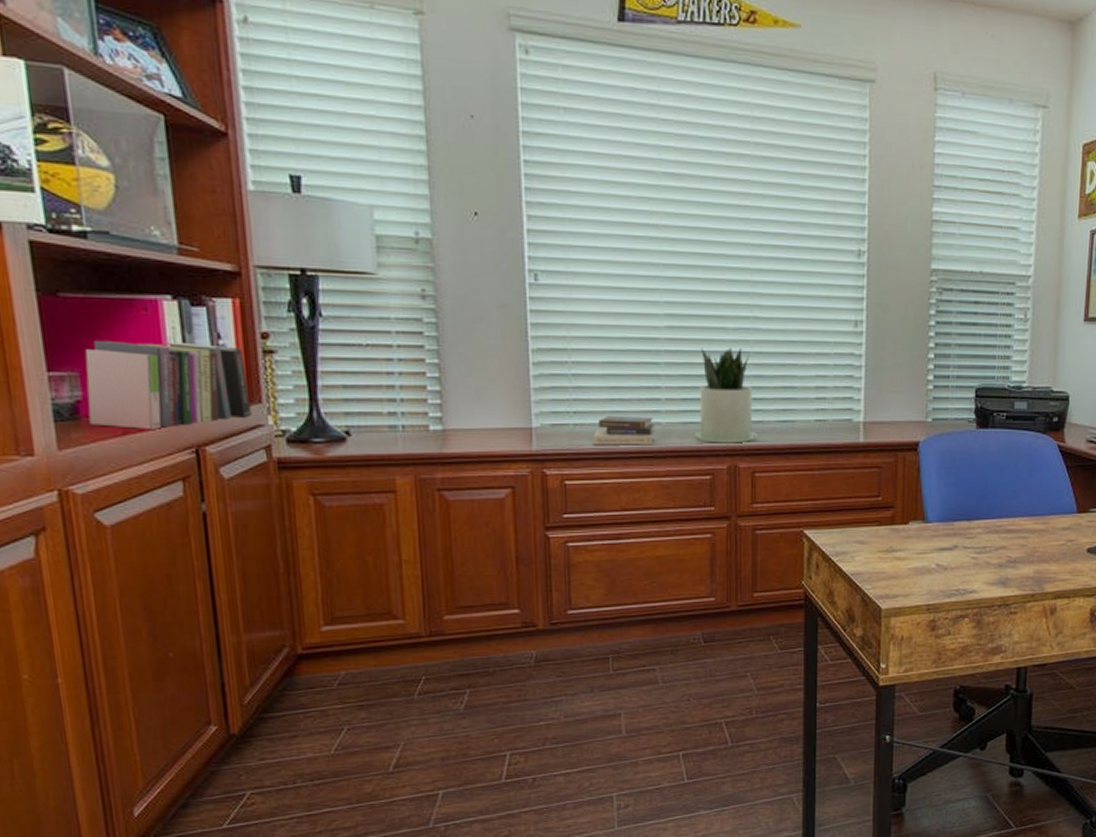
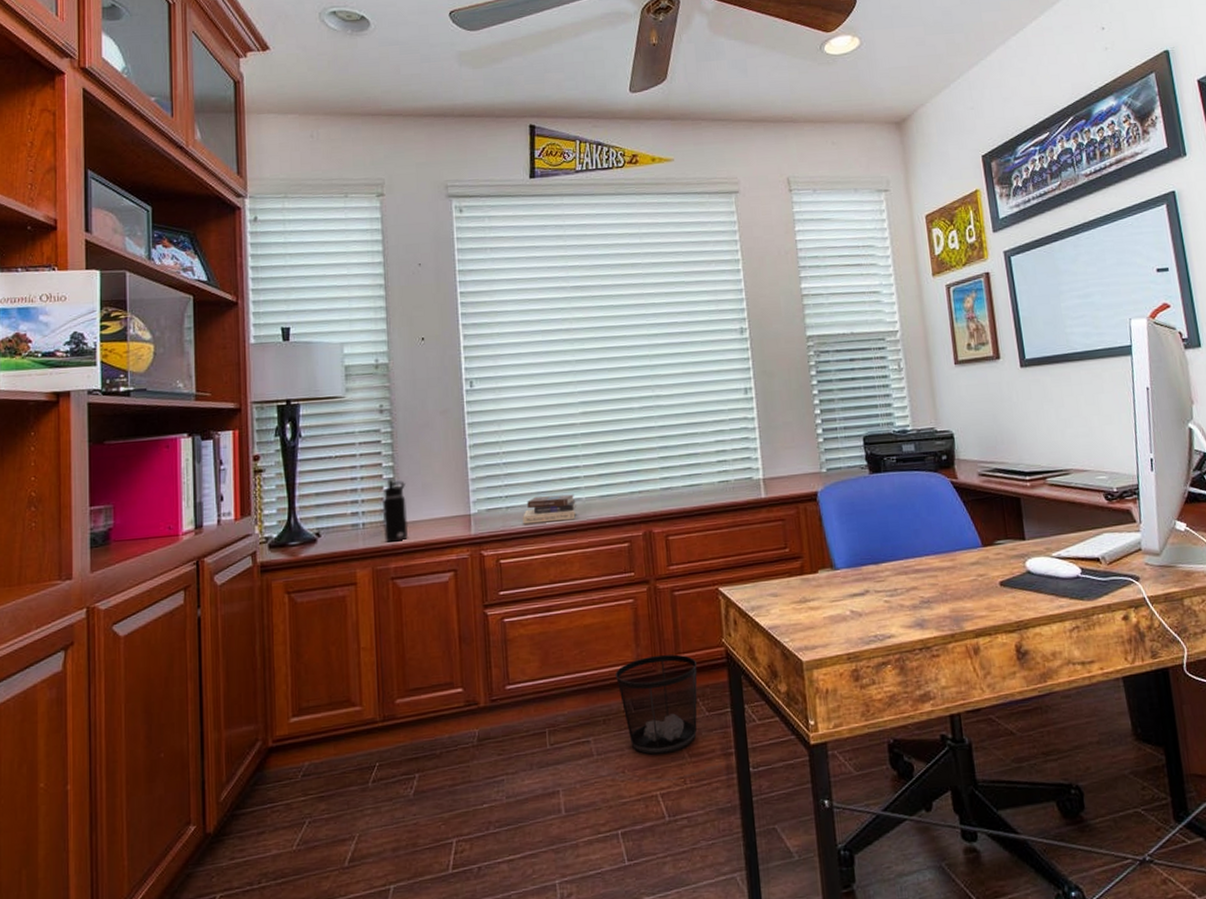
books: present [85,340,252,429] -> none [117,470,242,549]
water bottle: none [426,378,458,451] -> present [382,479,409,543]
waste bin: none [686,591,774,686] -> present [614,654,698,755]
planter: present [694,347,757,444] -> none [611,424,668,513]

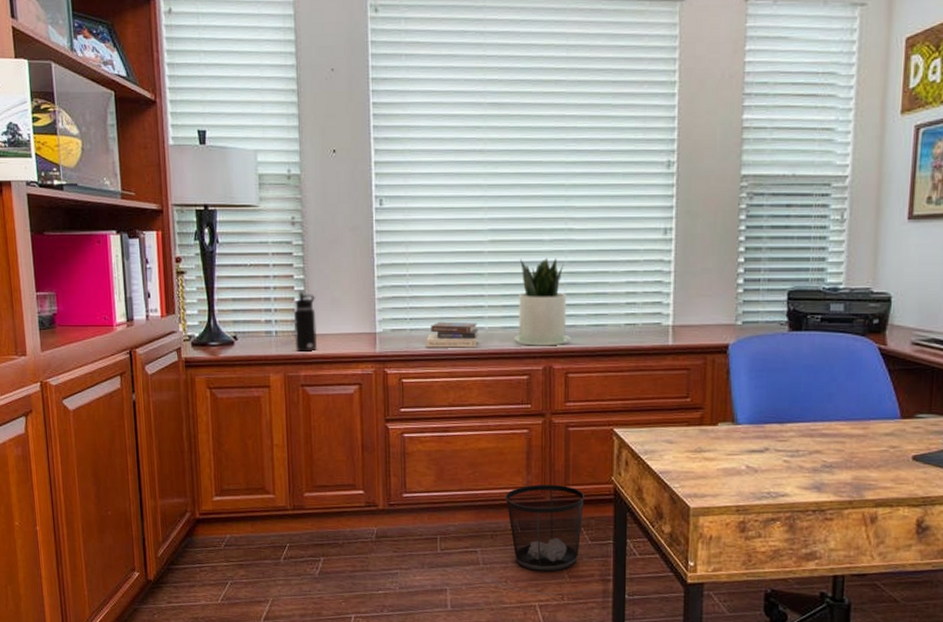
planter: none [611,424,668,513] -> present [513,258,571,346]

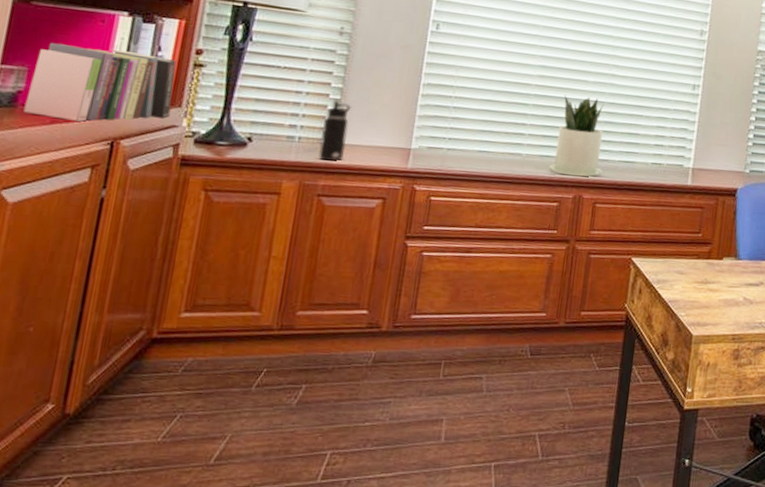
books: none [60,267,168,335] -> present [23,43,177,122]
books: present [426,321,479,348] -> none [461,144,516,173]
waste bin: present [504,484,585,572] -> none [519,309,598,399]

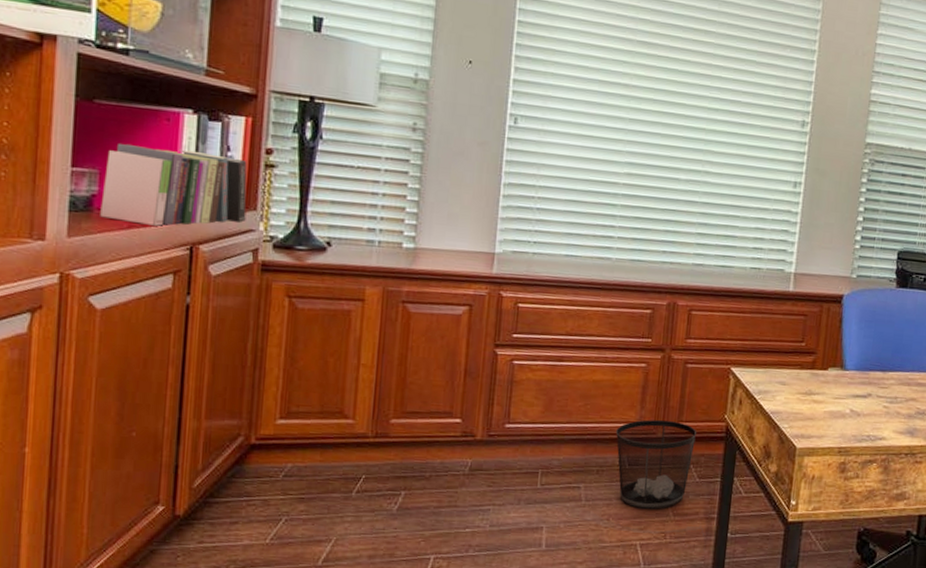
water bottle: present [318,100,351,162] -> none [400,201,430,267]
waste bin: none [519,309,598,399] -> present [615,419,697,509]
planter: present [549,95,604,178] -> none [640,194,698,283]

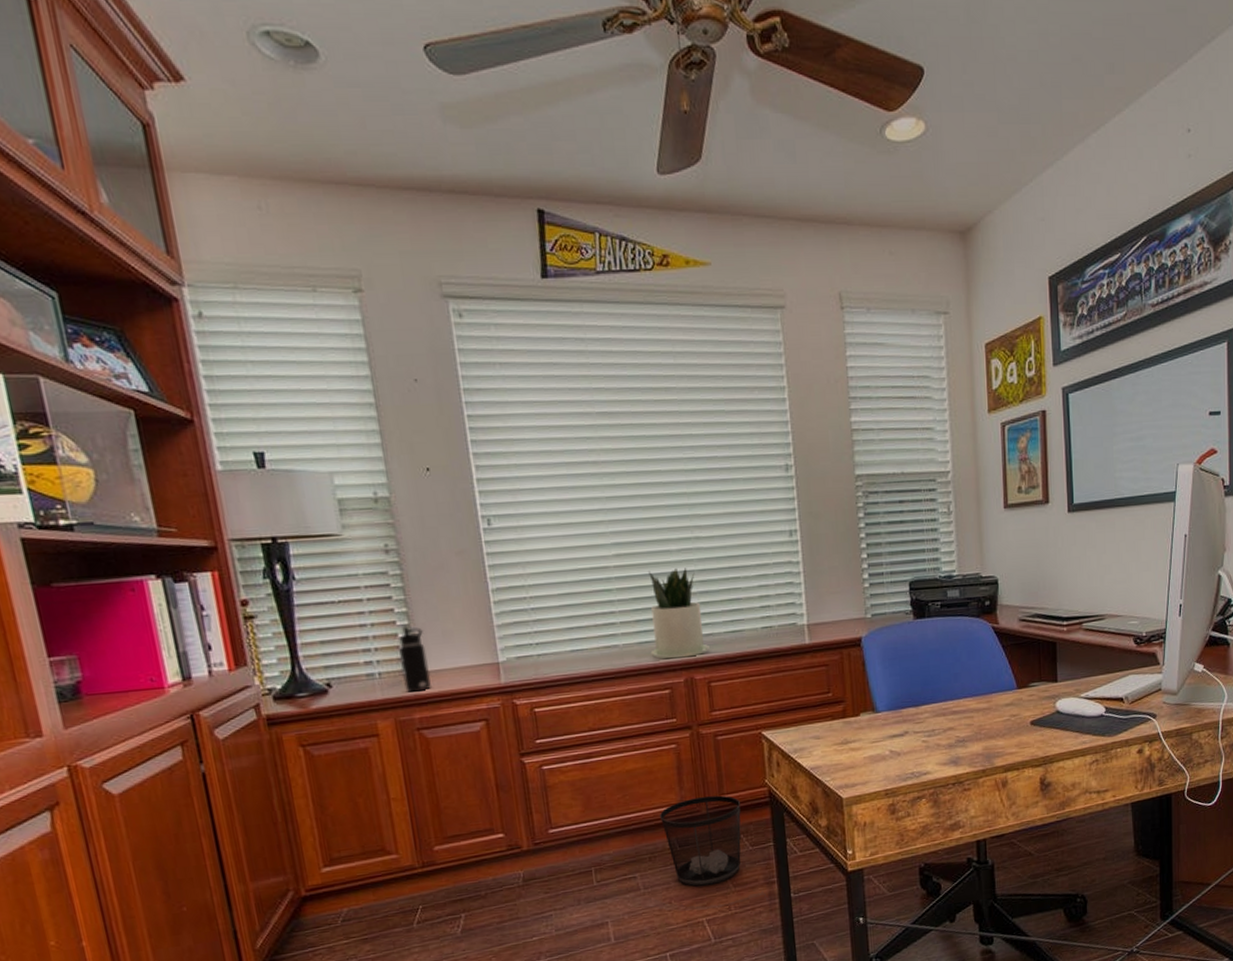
books: present [100,143,248,227] -> none [81,616,239,703]
water bottle: none [400,201,430,267] -> present [399,625,431,693]
planter: none [640,194,698,283] -> present [649,568,709,659]

